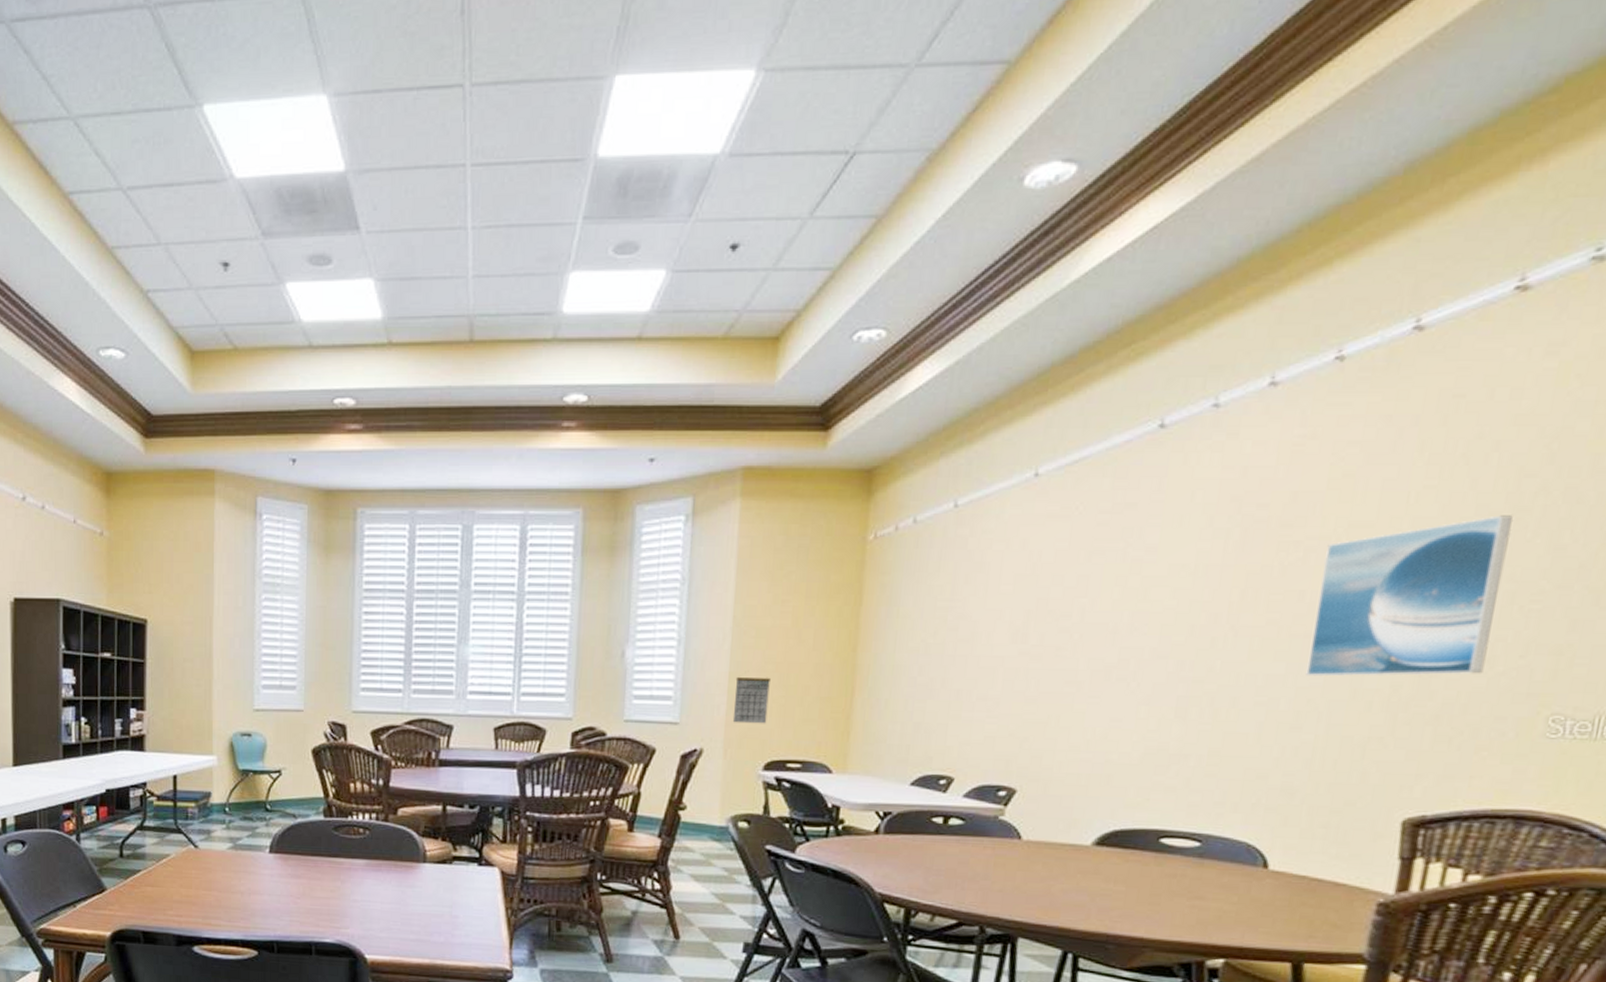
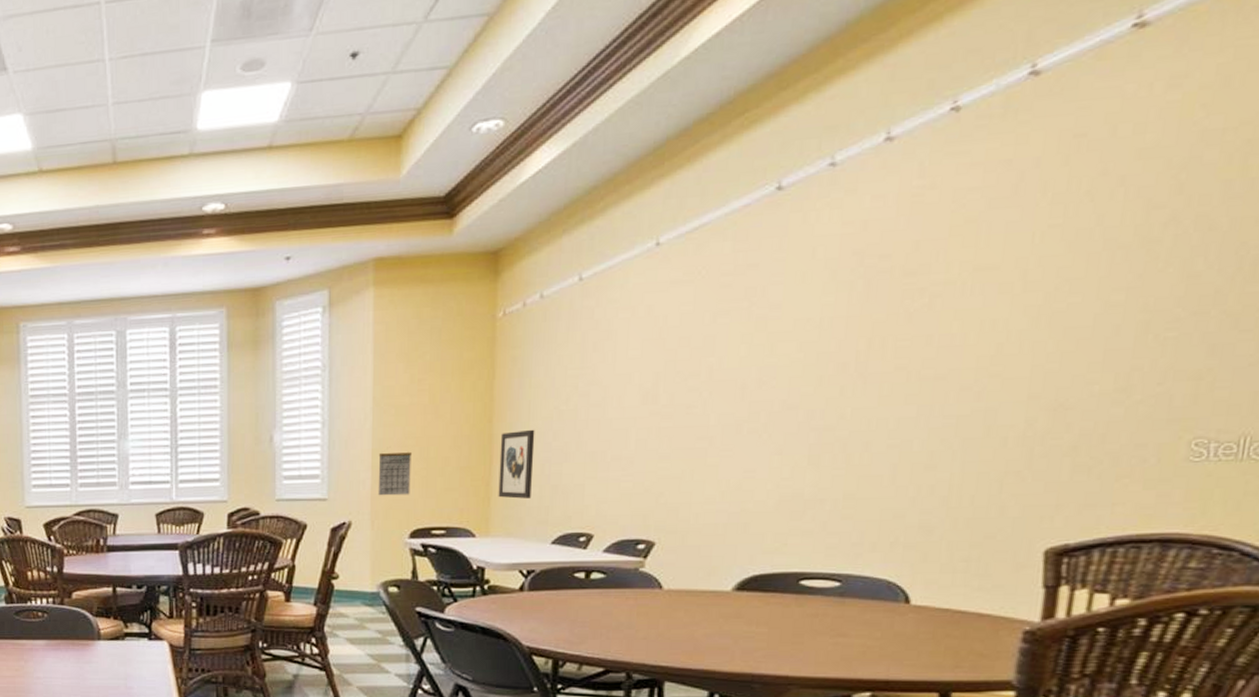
wall art: none [858,662,900,735] -> present [498,429,535,499]
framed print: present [1306,515,1514,677] -> none [938,247,1144,417]

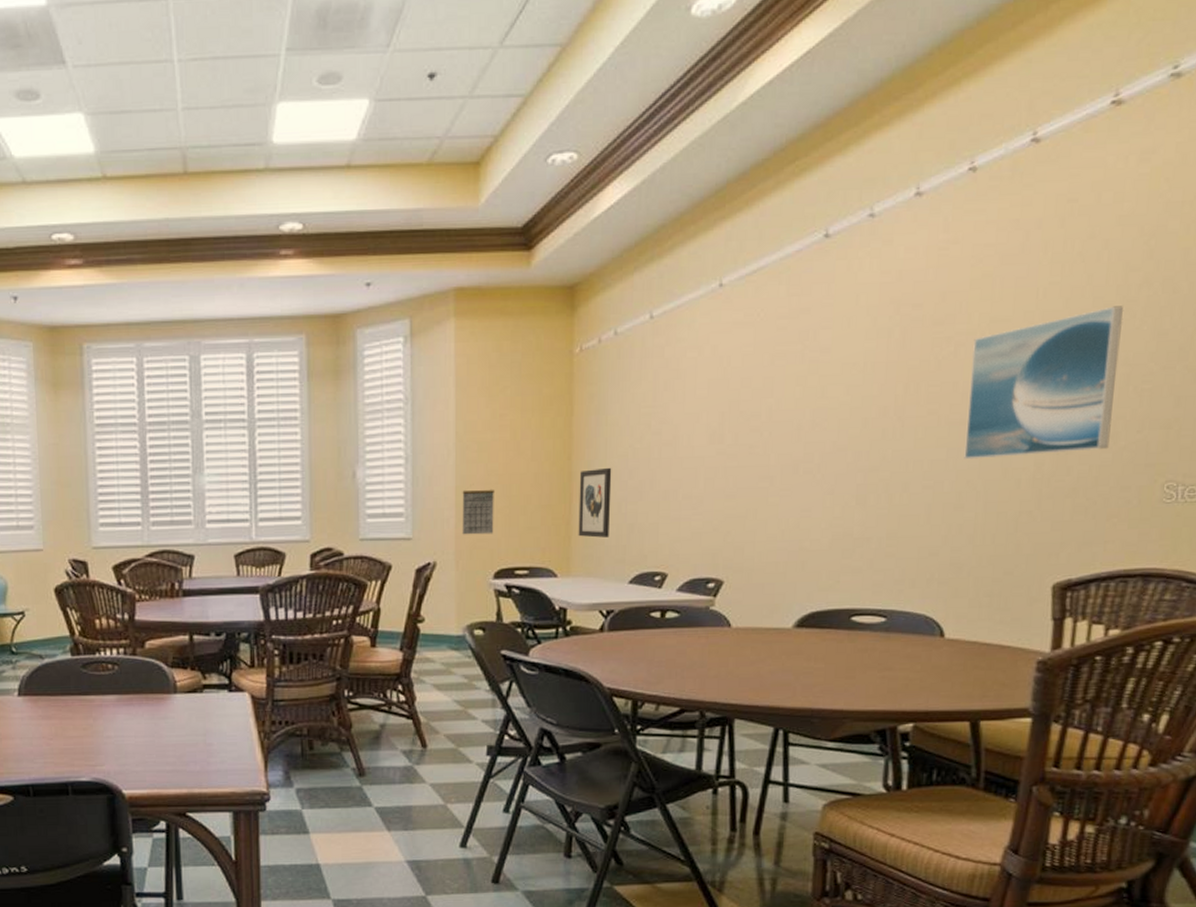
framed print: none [938,247,1144,417] -> present [964,306,1124,460]

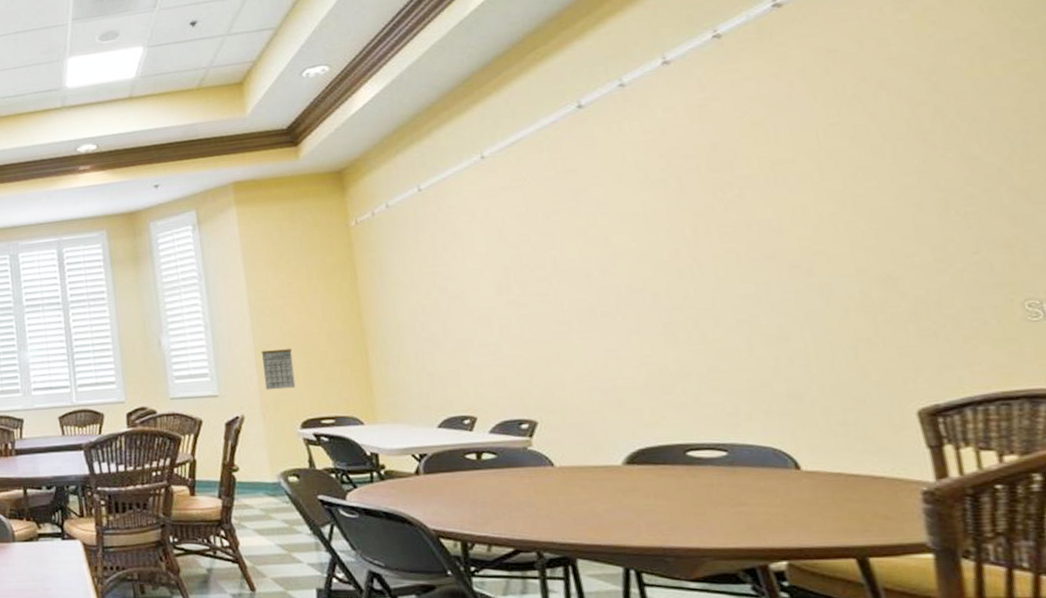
wall art: present [578,467,612,538] -> none [371,322,410,387]
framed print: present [964,306,1124,460] -> none [758,137,944,293]

